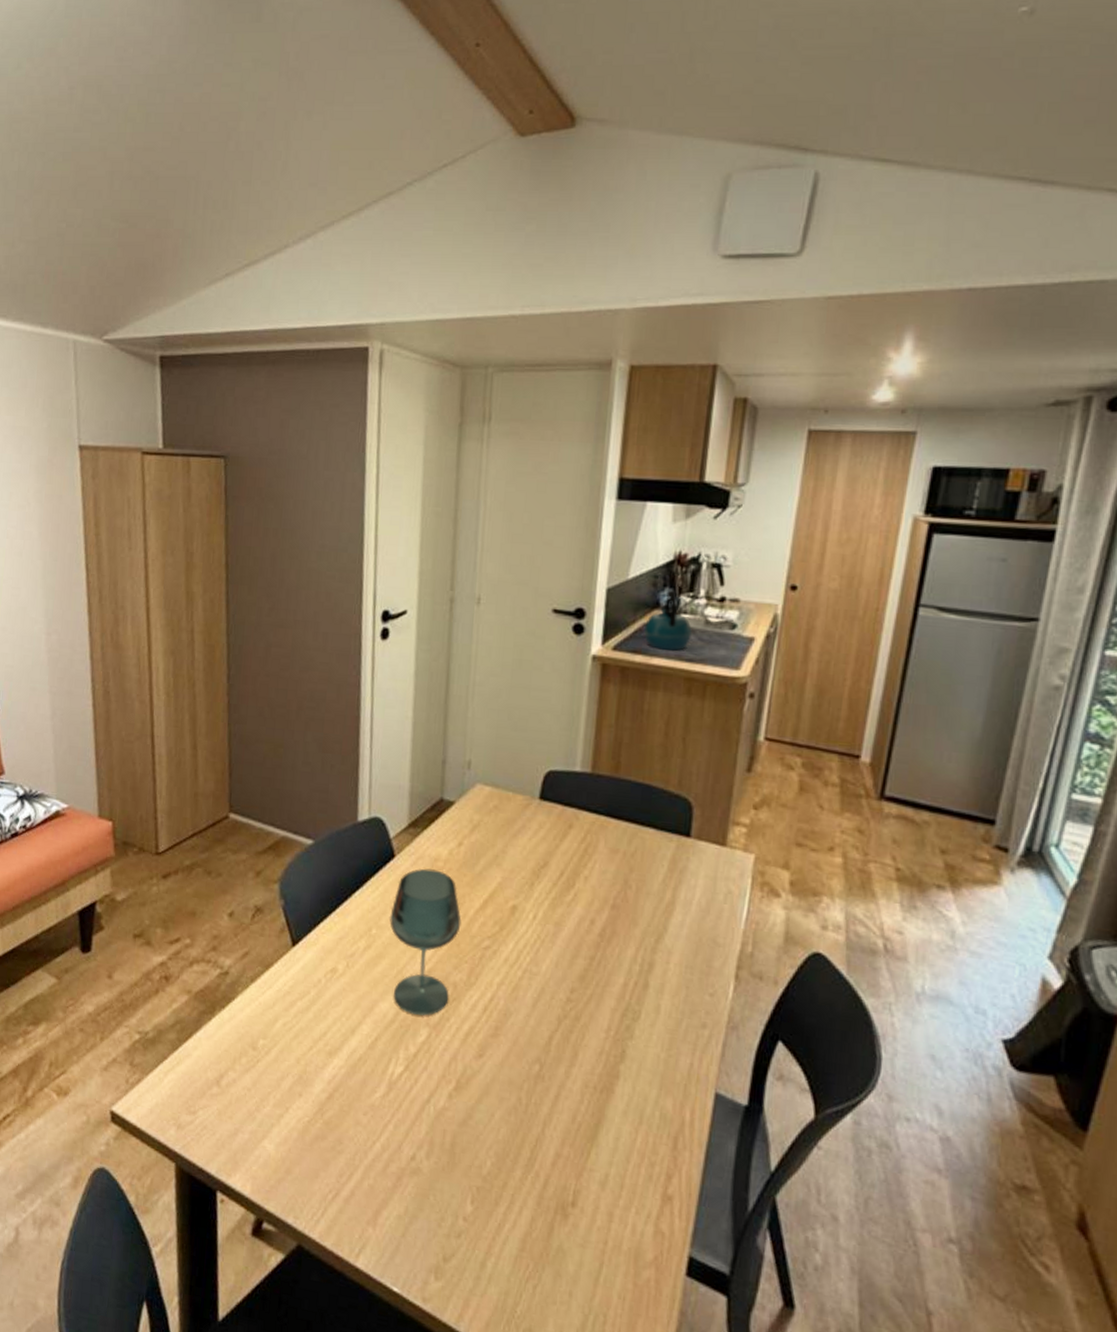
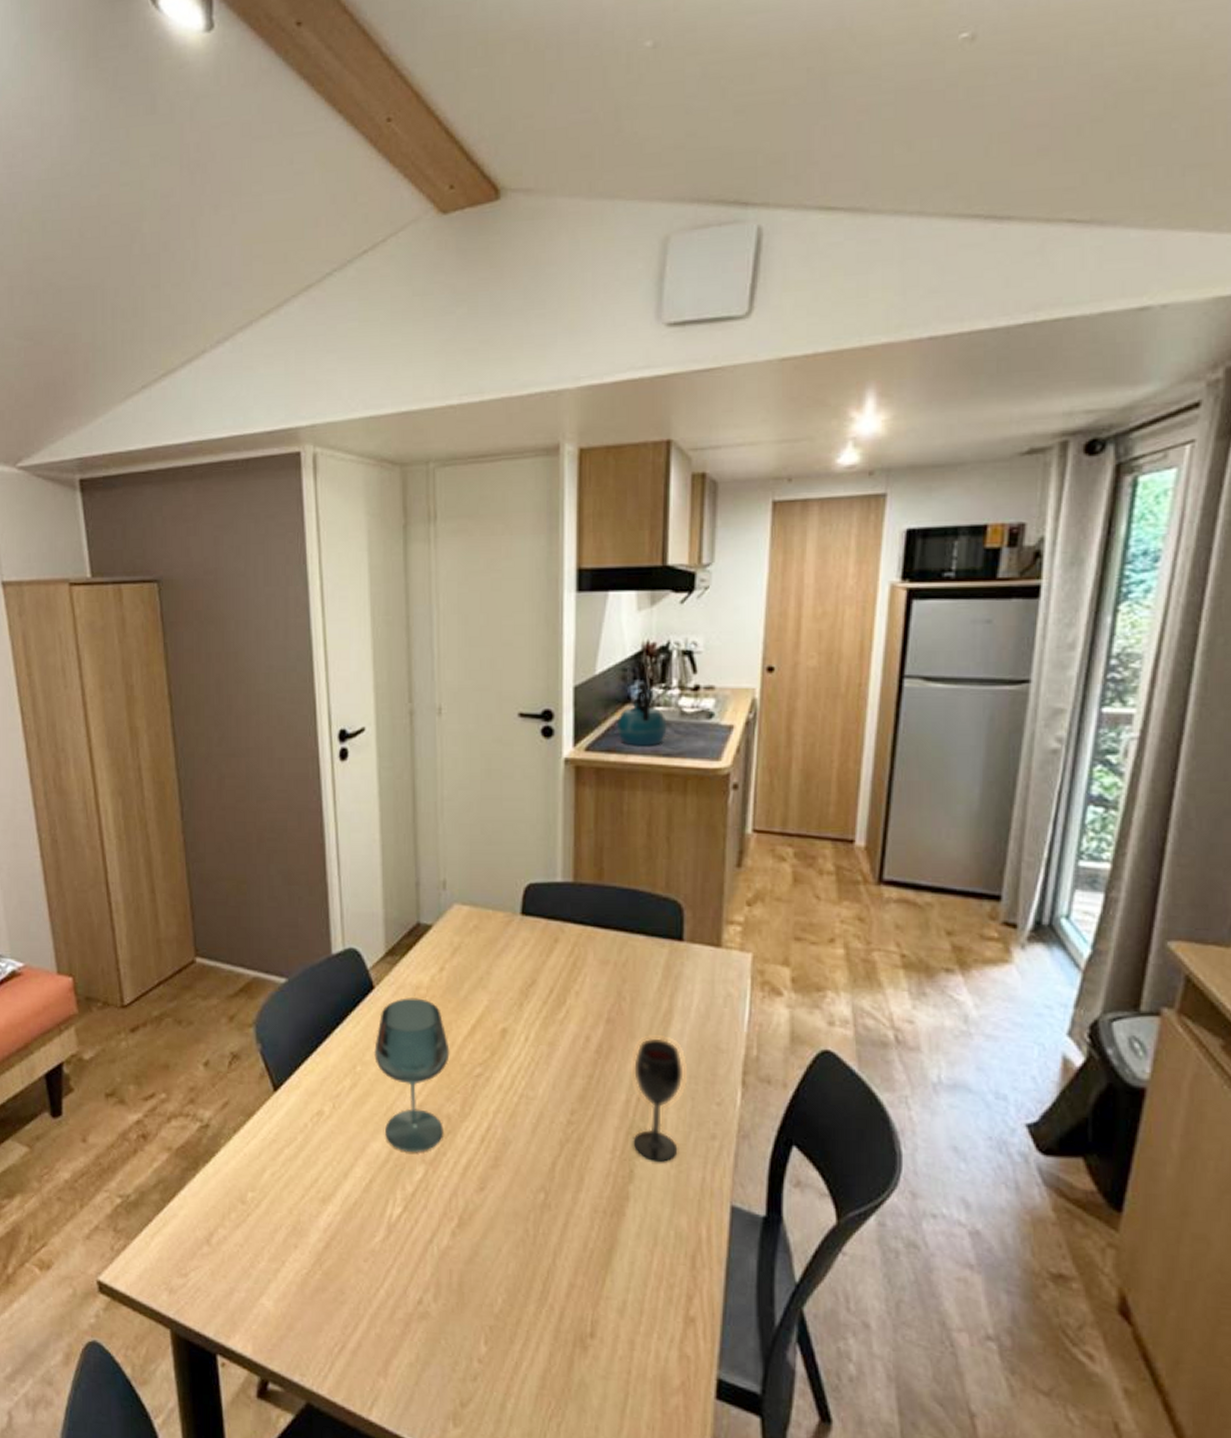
wine glass: none [627,926,681,1045] -> present [633,1038,684,1161]

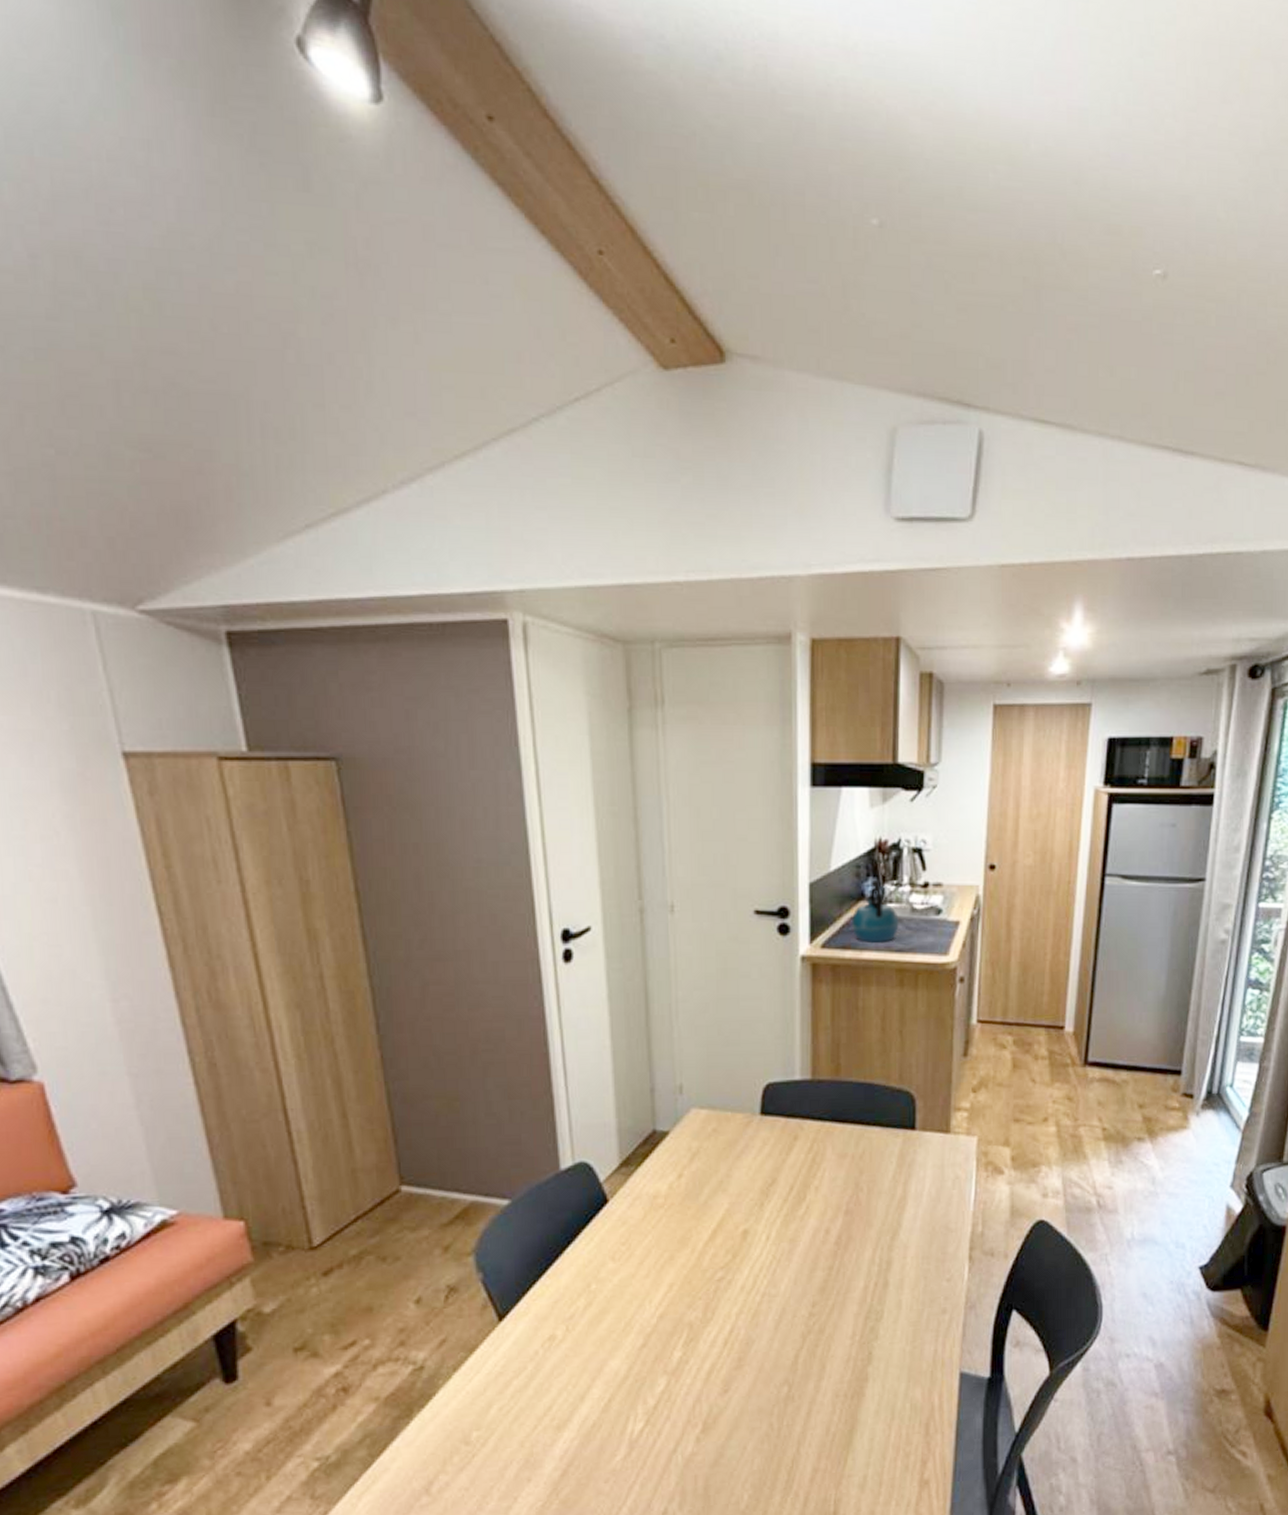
wine glass: present [373,998,450,1152] -> none [609,1207,690,1365]
wine glass: present [633,1038,684,1161] -> none [871,1224,917,1341]

